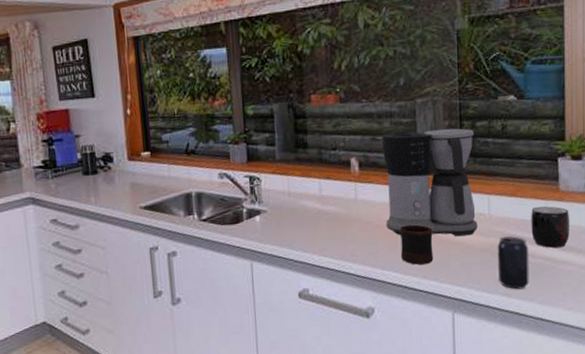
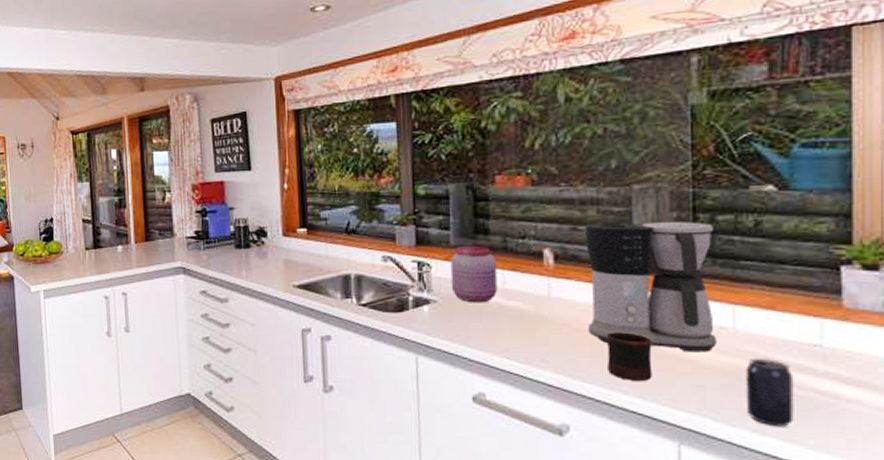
jar: none [276,158,316,210] -> present [450,245,498,303]
mug: present [531,206,569,248] -> none [797,326,858,381]

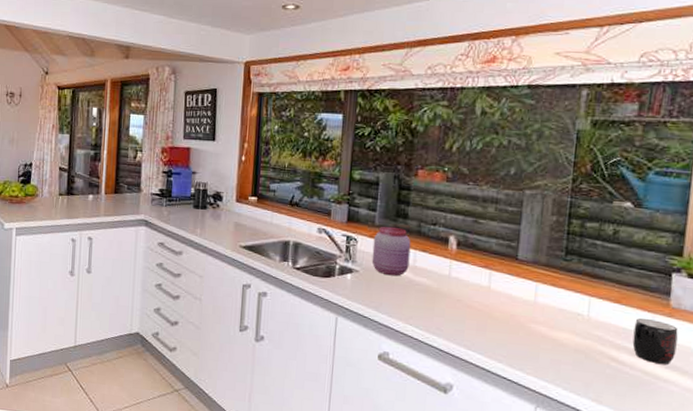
coffee maker: present [584,221,716,352] -> none [476,218,583,334]
mug: present [605,332,652,381] -> none [488,310,525,353]
beverage can: present [745,359,794,427] -> none [589,342,628,399]
mug: none [797,326,858,381] -> present [632,318,678,365]

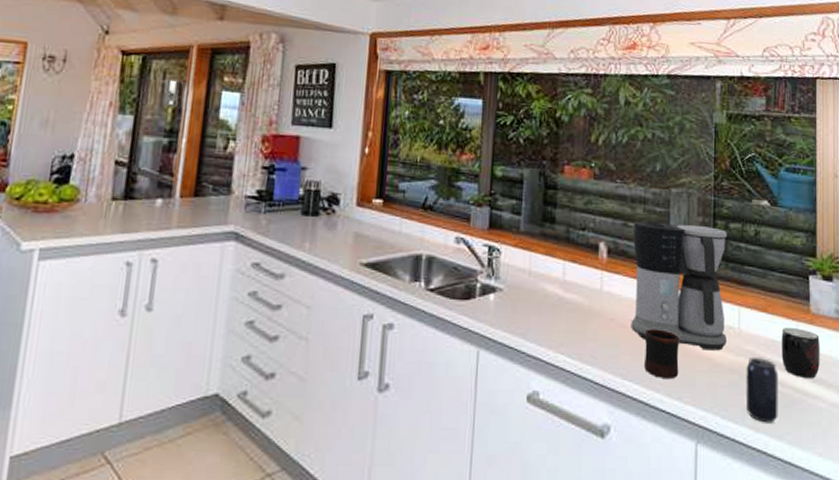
jar: present [371,226,411,277] -> none [517,232,560,294]
coffee maker: none [476,218,583,334] -> present [631,221,727,351]
mug: none [488,310,525,353] -> present [644,329,680,378]
beverage can: none [589,342,628,399] -> present [745,358,779,423]

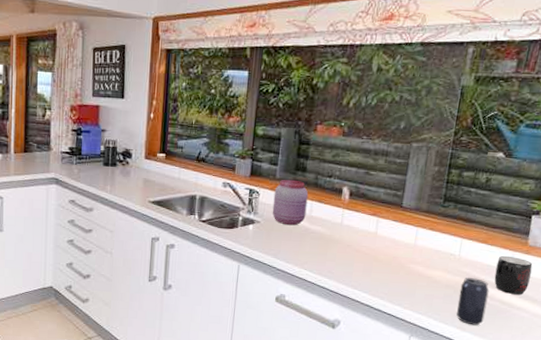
jar: none [517,232,560,294] -> present [272,179,309,226]
coffee maker: present [631,221,727,351] -> none [364,170,460,272]
mug: present [644,329,680,378] -> none [373,253,406,290]

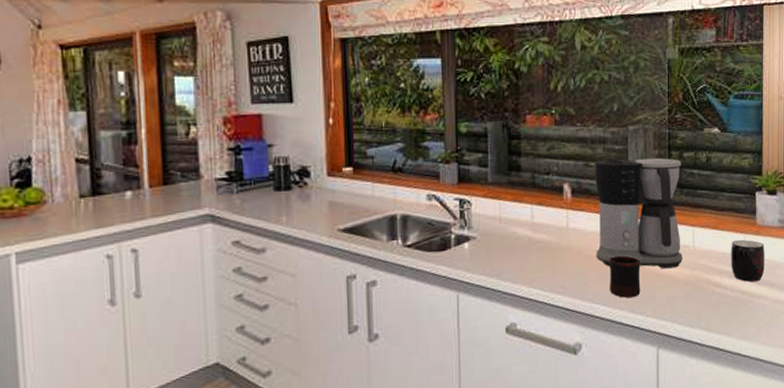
jar: present [272,179,309,226] -> none [488,182,527,238]
coffee maker: none [364,170,460,272] -> present [594,157,682,269]
mug: none [373,253,406,290] -> present [608,255,641,298]
beverage can: present [456,278,490,326] -> none [700,269,729,324]

